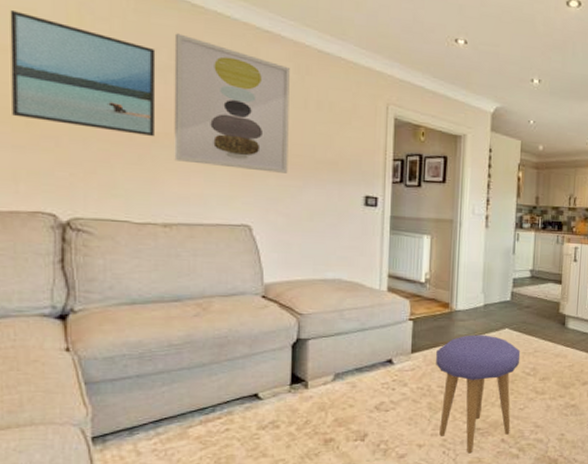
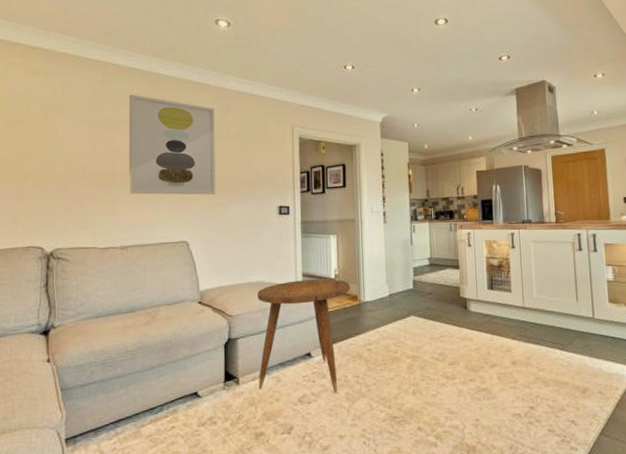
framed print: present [10,10,156,137] -> none [15,95,116,177]
side table: none [330,281,442,403] -> present [257,279,350,393]
stool: present [436,334,521,454] -> none [350,323,428,443]

